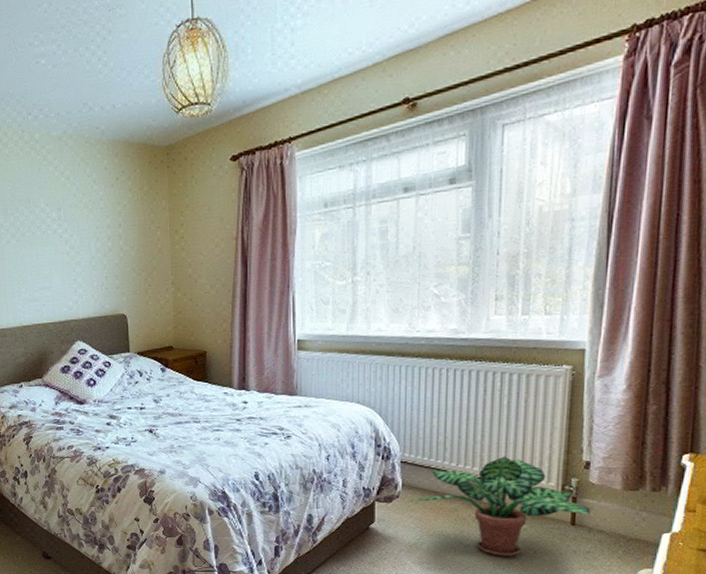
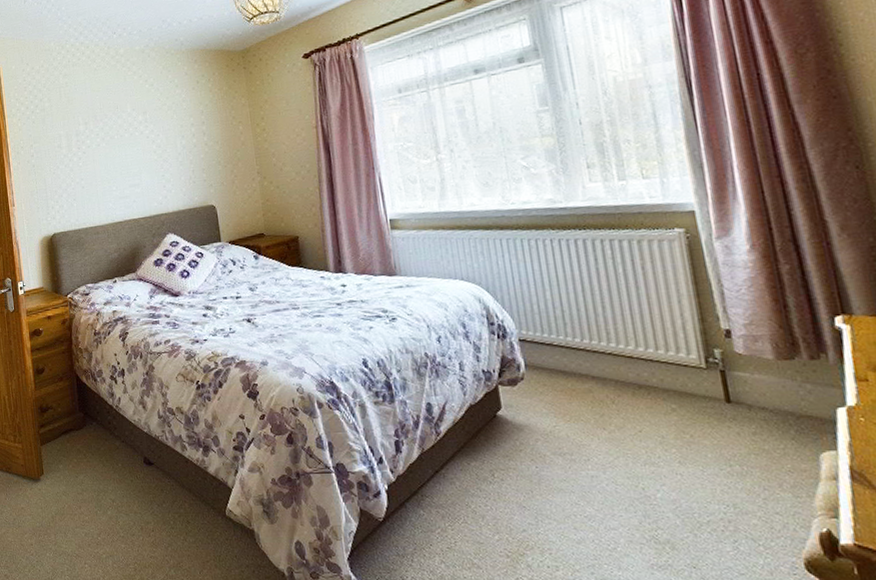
potted plant: present [406,456,591,556] -> none [532,328,745,443]

